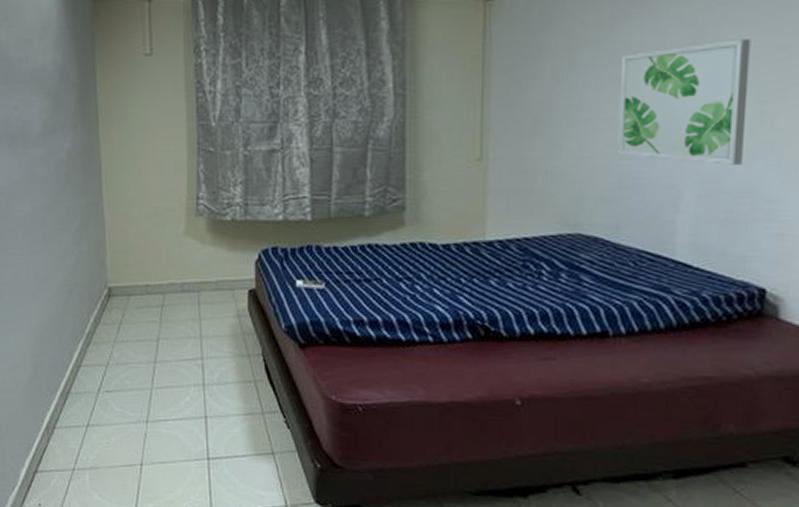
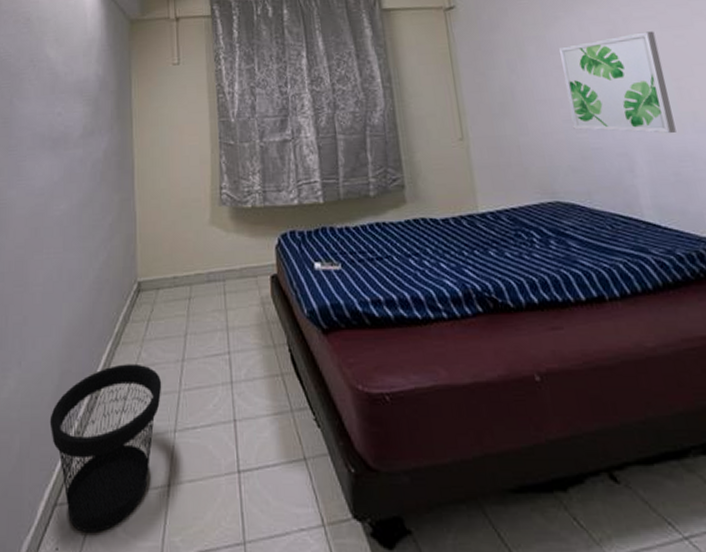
wastebasket: none [26,361,134,495] -> present [49,363,162,532]

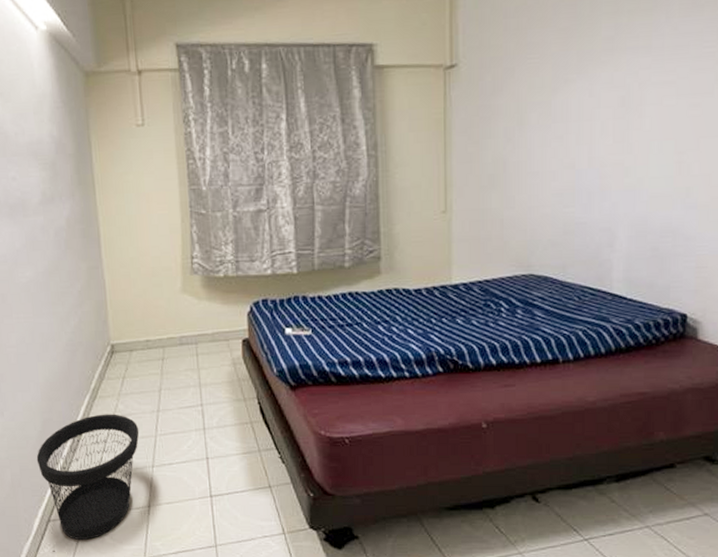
wall art: present [558,31,676,134] -> none [561,98,670,209]

